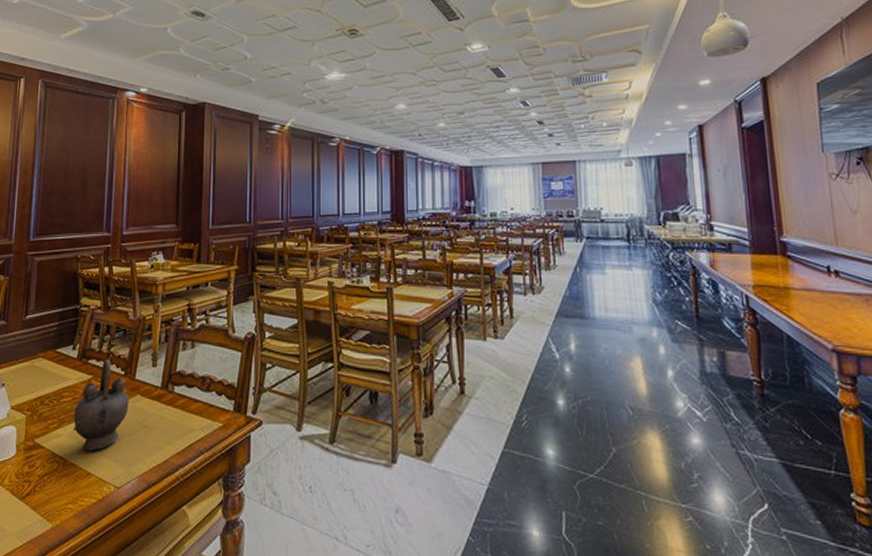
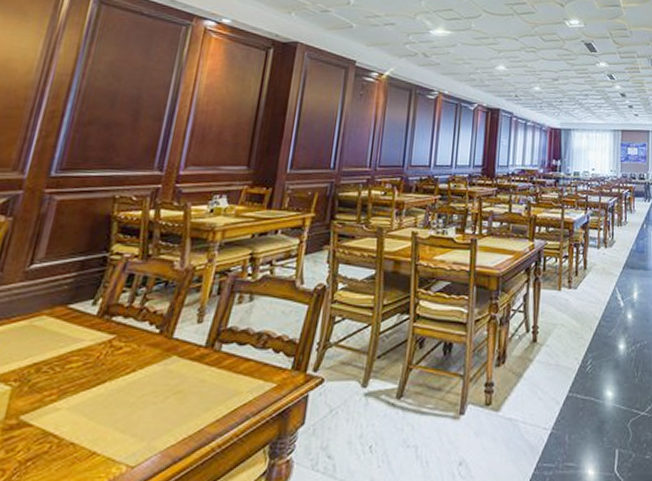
teapot: present [72,358,129,451] -> none [77,315,162,426]

